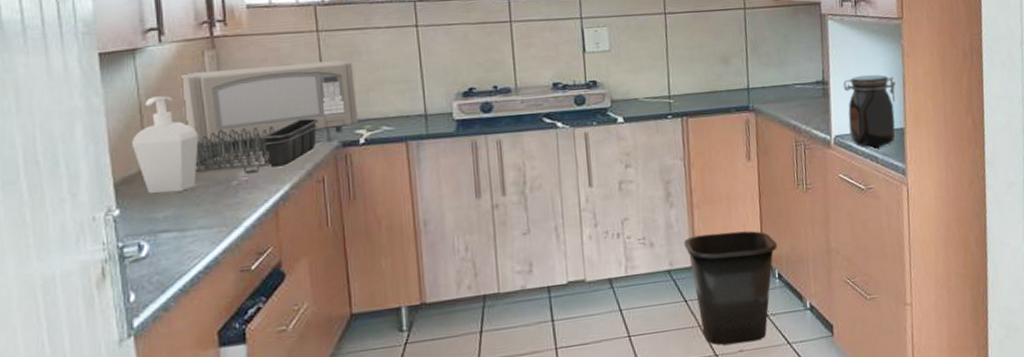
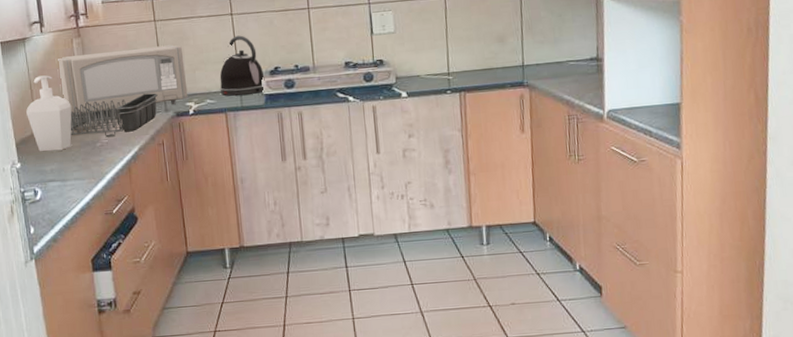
kettle: none [399,50,457,122] -> present [219,35,265,96]
waste bin: present [684,230,777,345] -> none [461,196,549,298]
jar: present [843,74,896,148] -> none [617,50,673,122]

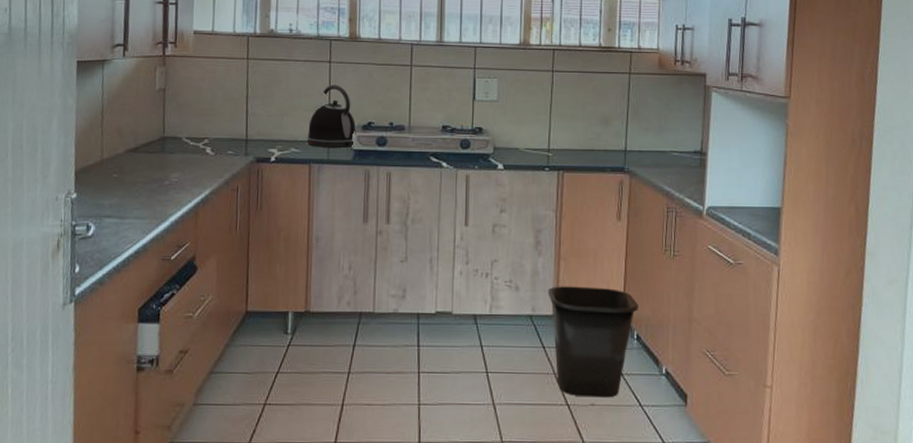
soap bottle: present [25,75,72,152] -> none [92,102,144,184]
microwave: present [55,45,188,117] -> none [134,84,273,152]
dish rack: present [70,93,158,138] -> none [137,134,239,177]
waste bin: none [461,196,549,298] -> present [548,286,638,398]

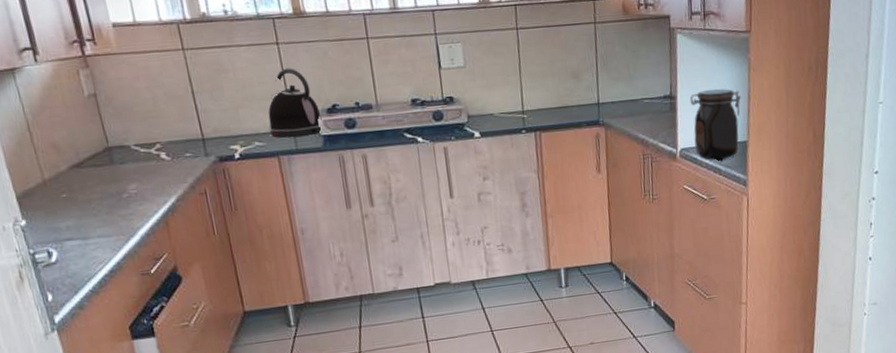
waste bin: present [548,286,638,398] -> none [539,237,625,339]
jar: none [721,150,776,224] -> present [689,88,741,161]

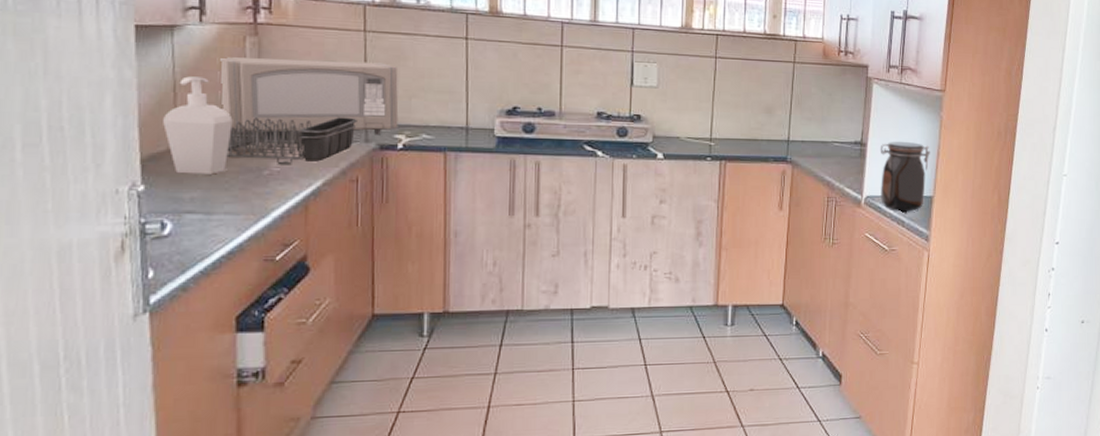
soap bottle: none [25,114,90,206] -> present [161,76,233,175]
microwave: none [58,78,232,164] -> present [217,57,399,137]
dish rack: none [84,134,195,188] -> present [226,117,357,166]
kettle: present [268,68,322,138] -> none [440,64,499,134]

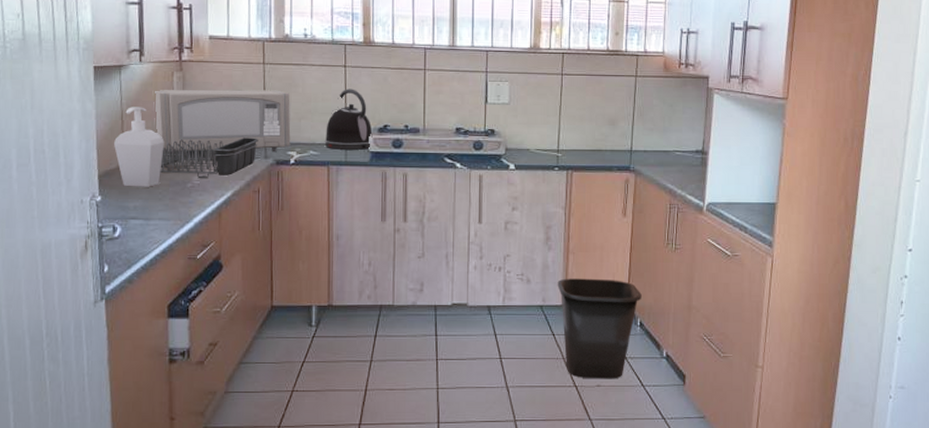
kettle: none [440,64,499,134] -> present [324,88,373,150]
waste bin: none [708,276,798,383] -> present [557,278,642,379]
jar: present [880,141,930,212] -> none [721,149,773,218]

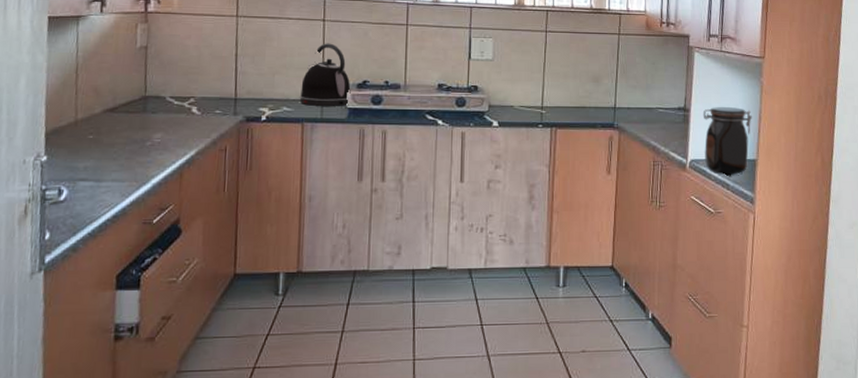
soap bottle: present [113,107,165,187] -> none [64,60,123,146]
microwave: present [152,89,291,155] -> none [112,41,264,112]
dish rack: present [160,137,258,179] -> none [116,93,228,137]
waste bin: present [557,278,642,379] -> none [541,238,627,344]
jar: none [721,149,773,218] -> present [703,106,752,175]

